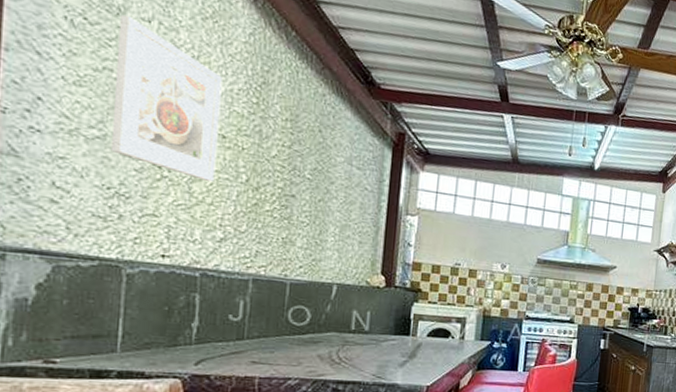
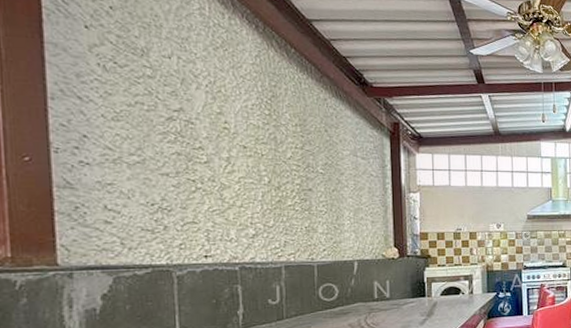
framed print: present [110,14,222,183] -> none [145,54,242,188]

